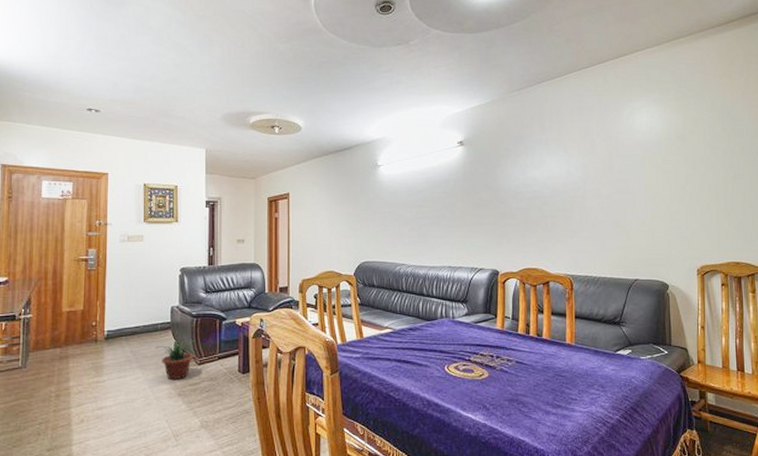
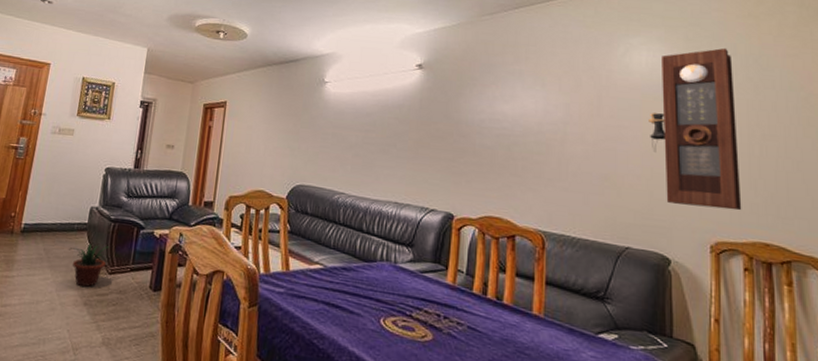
pendulum clock: none [649,104,720,239] -> present [649,47,742,211]

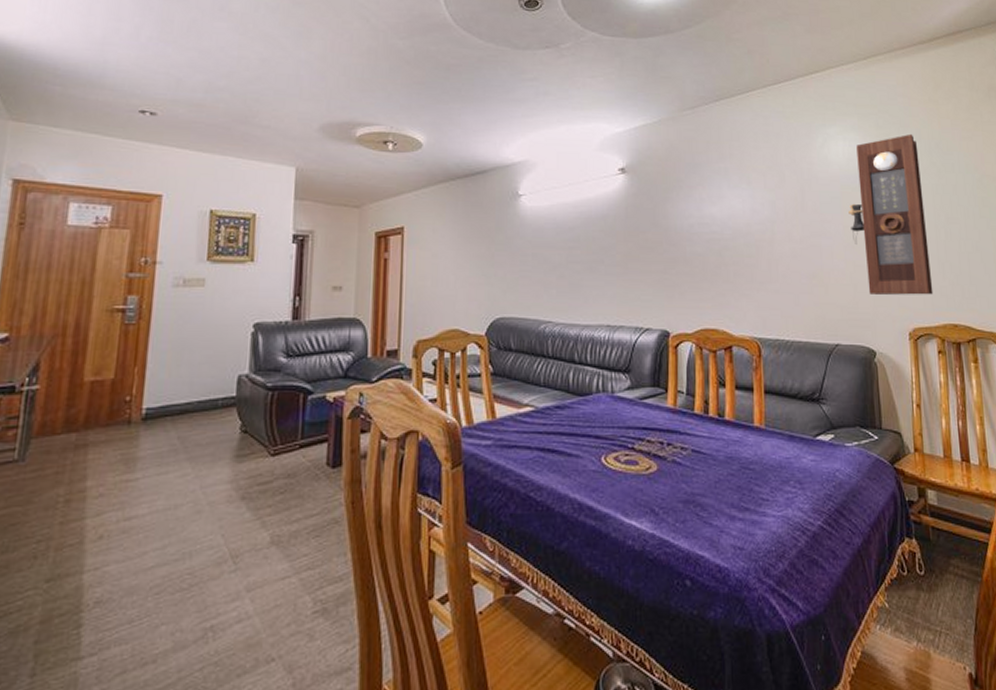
potted plant: present [69,243,109,287] -> none [213,421,269,478]

